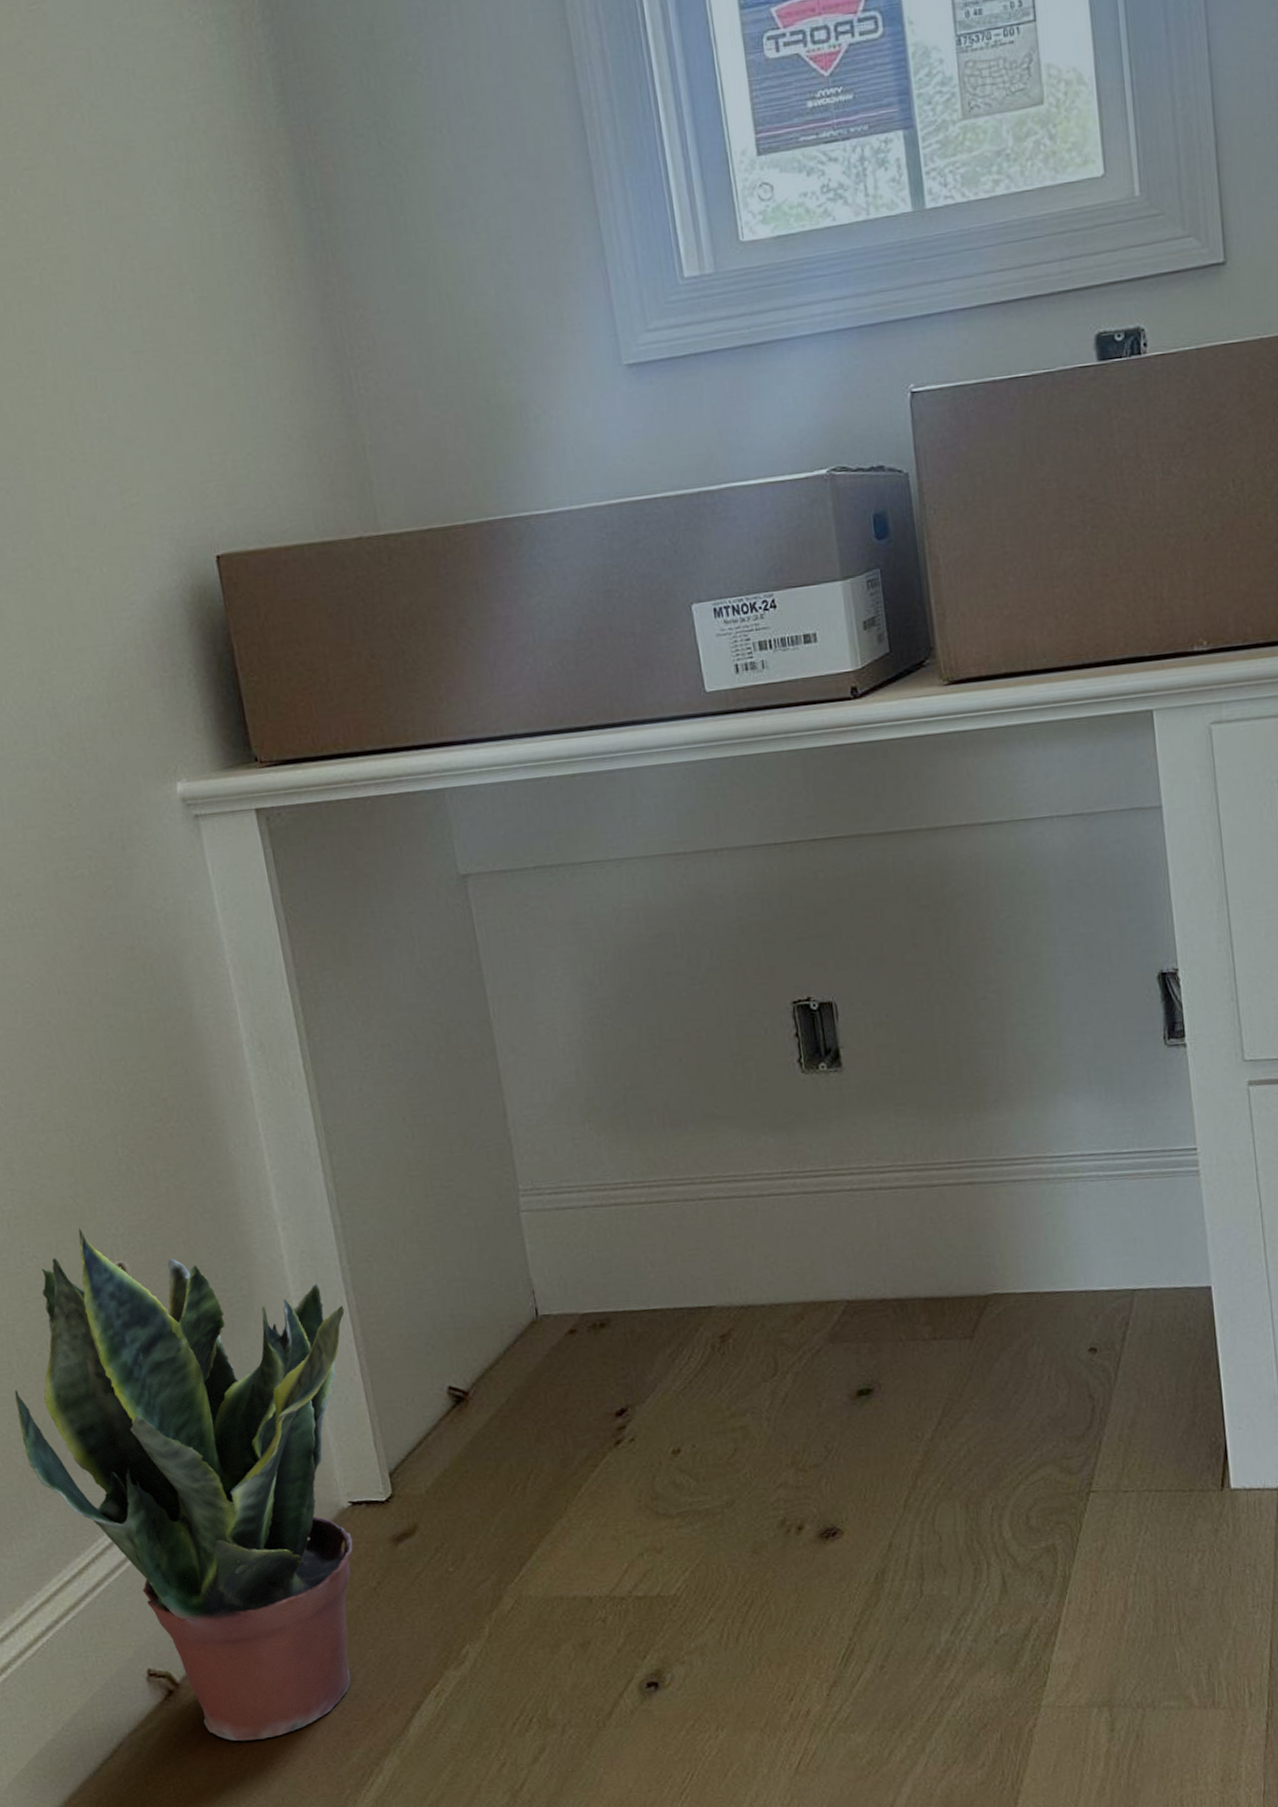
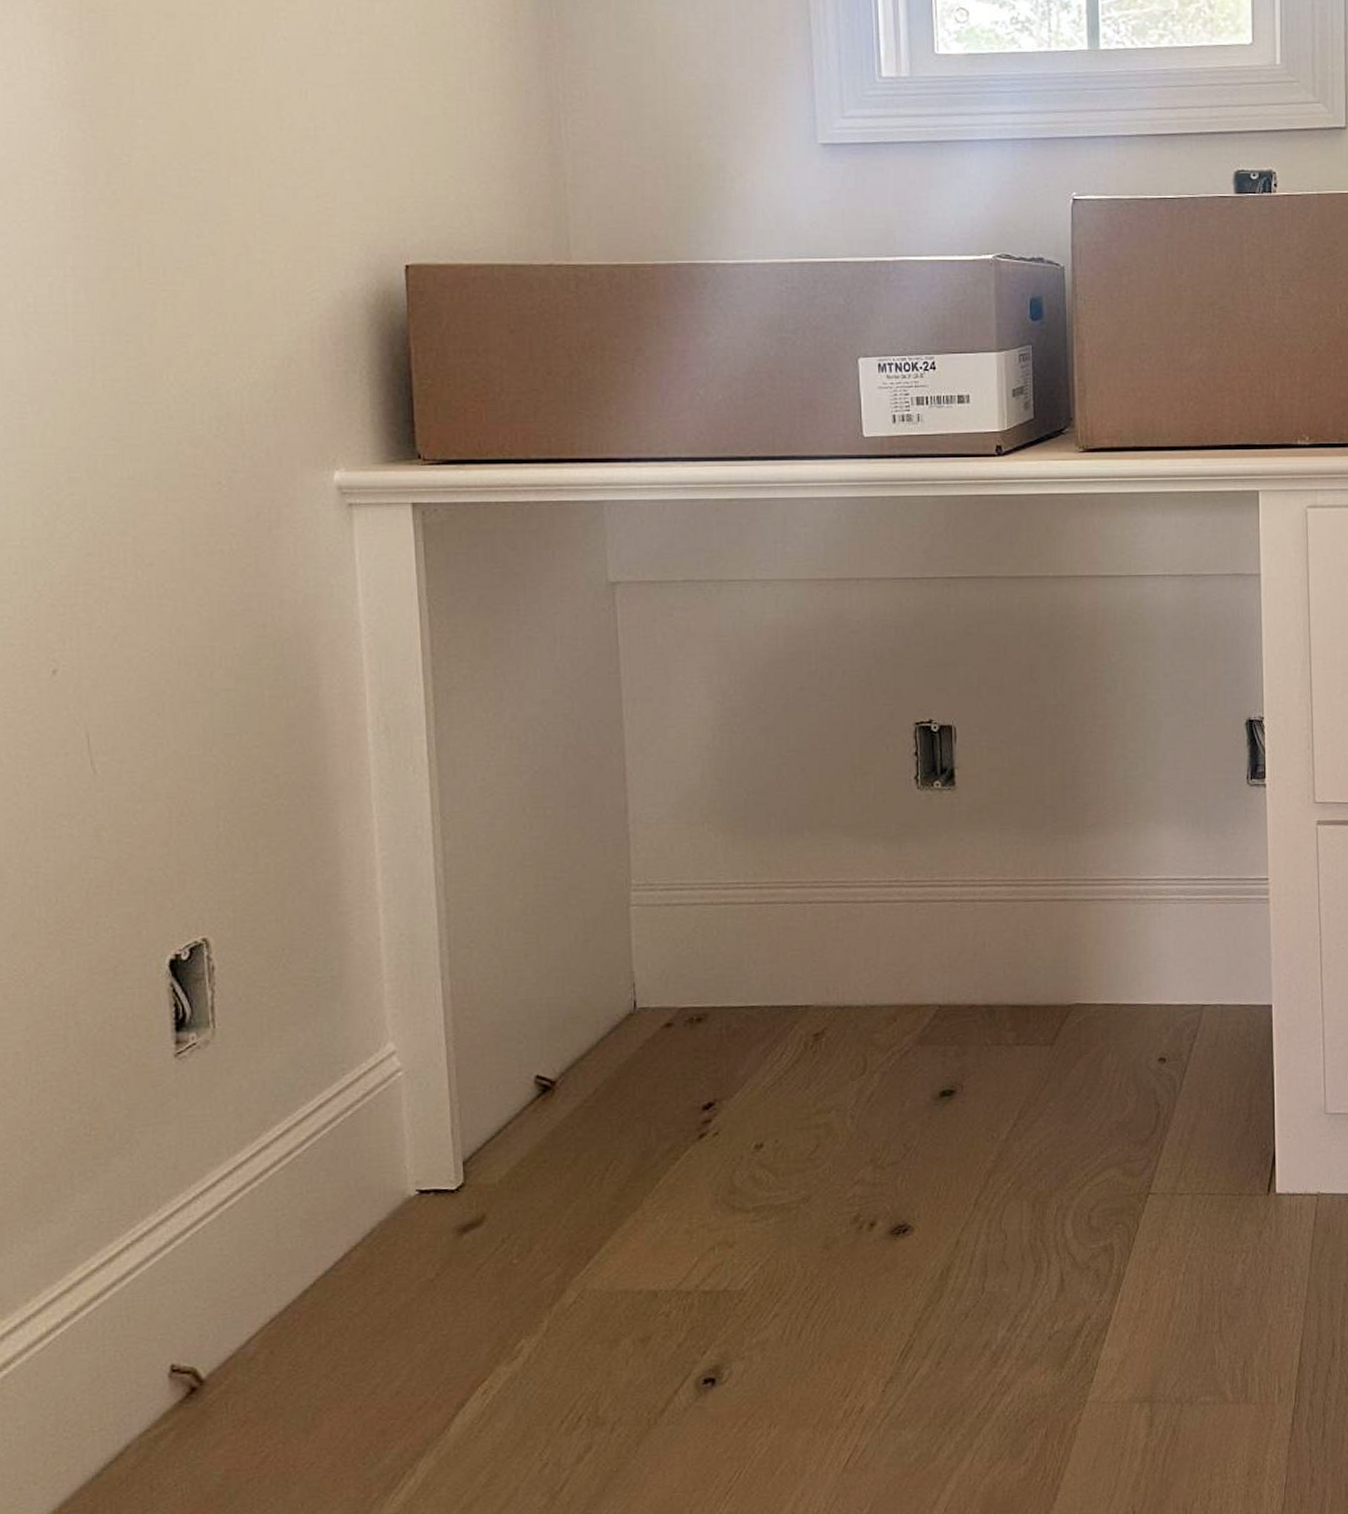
potted plant: present [14,1228,353,1741] -> none [65,900,438,1442]

